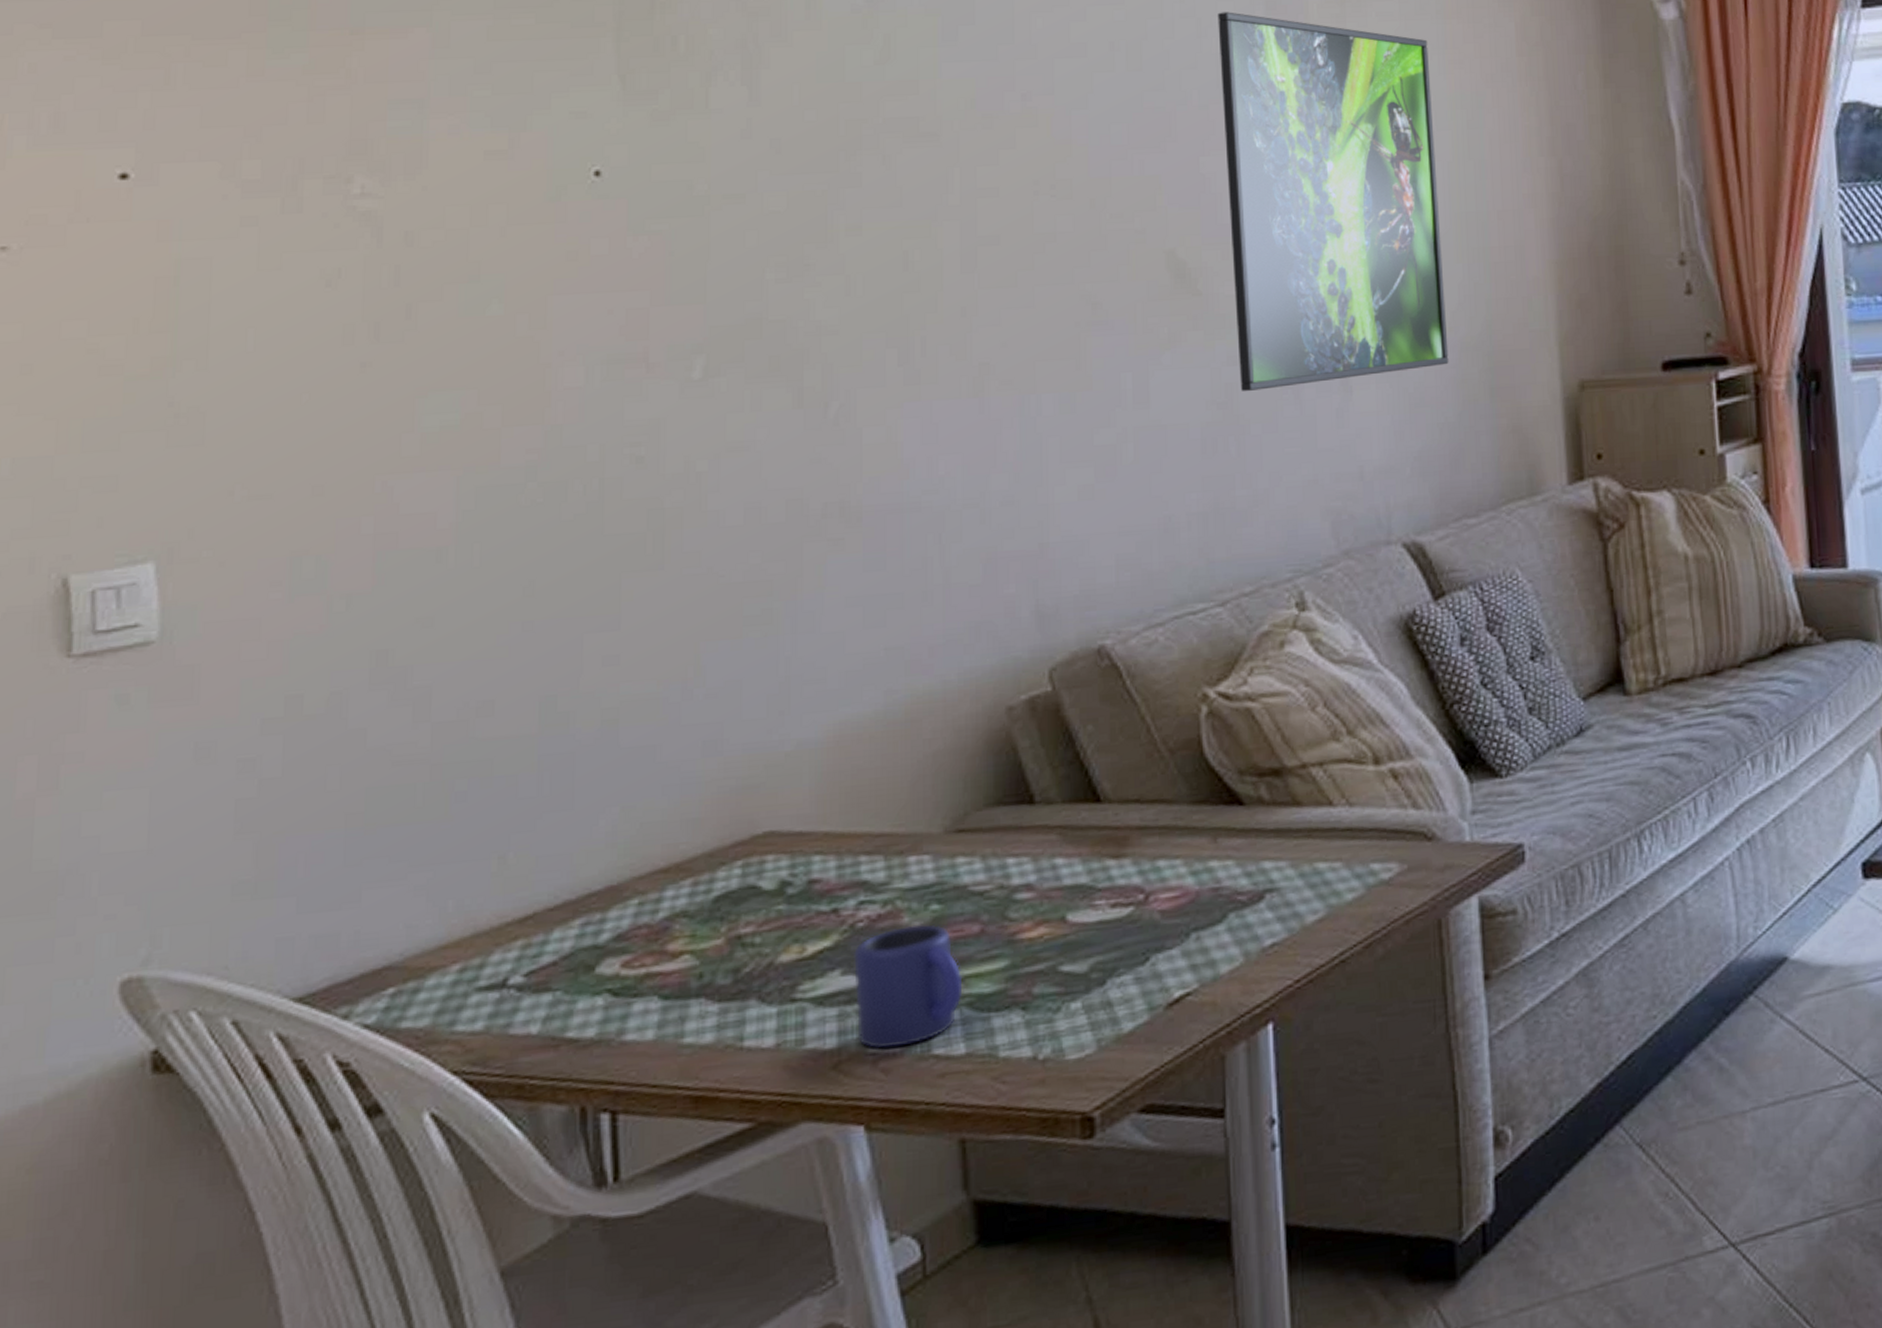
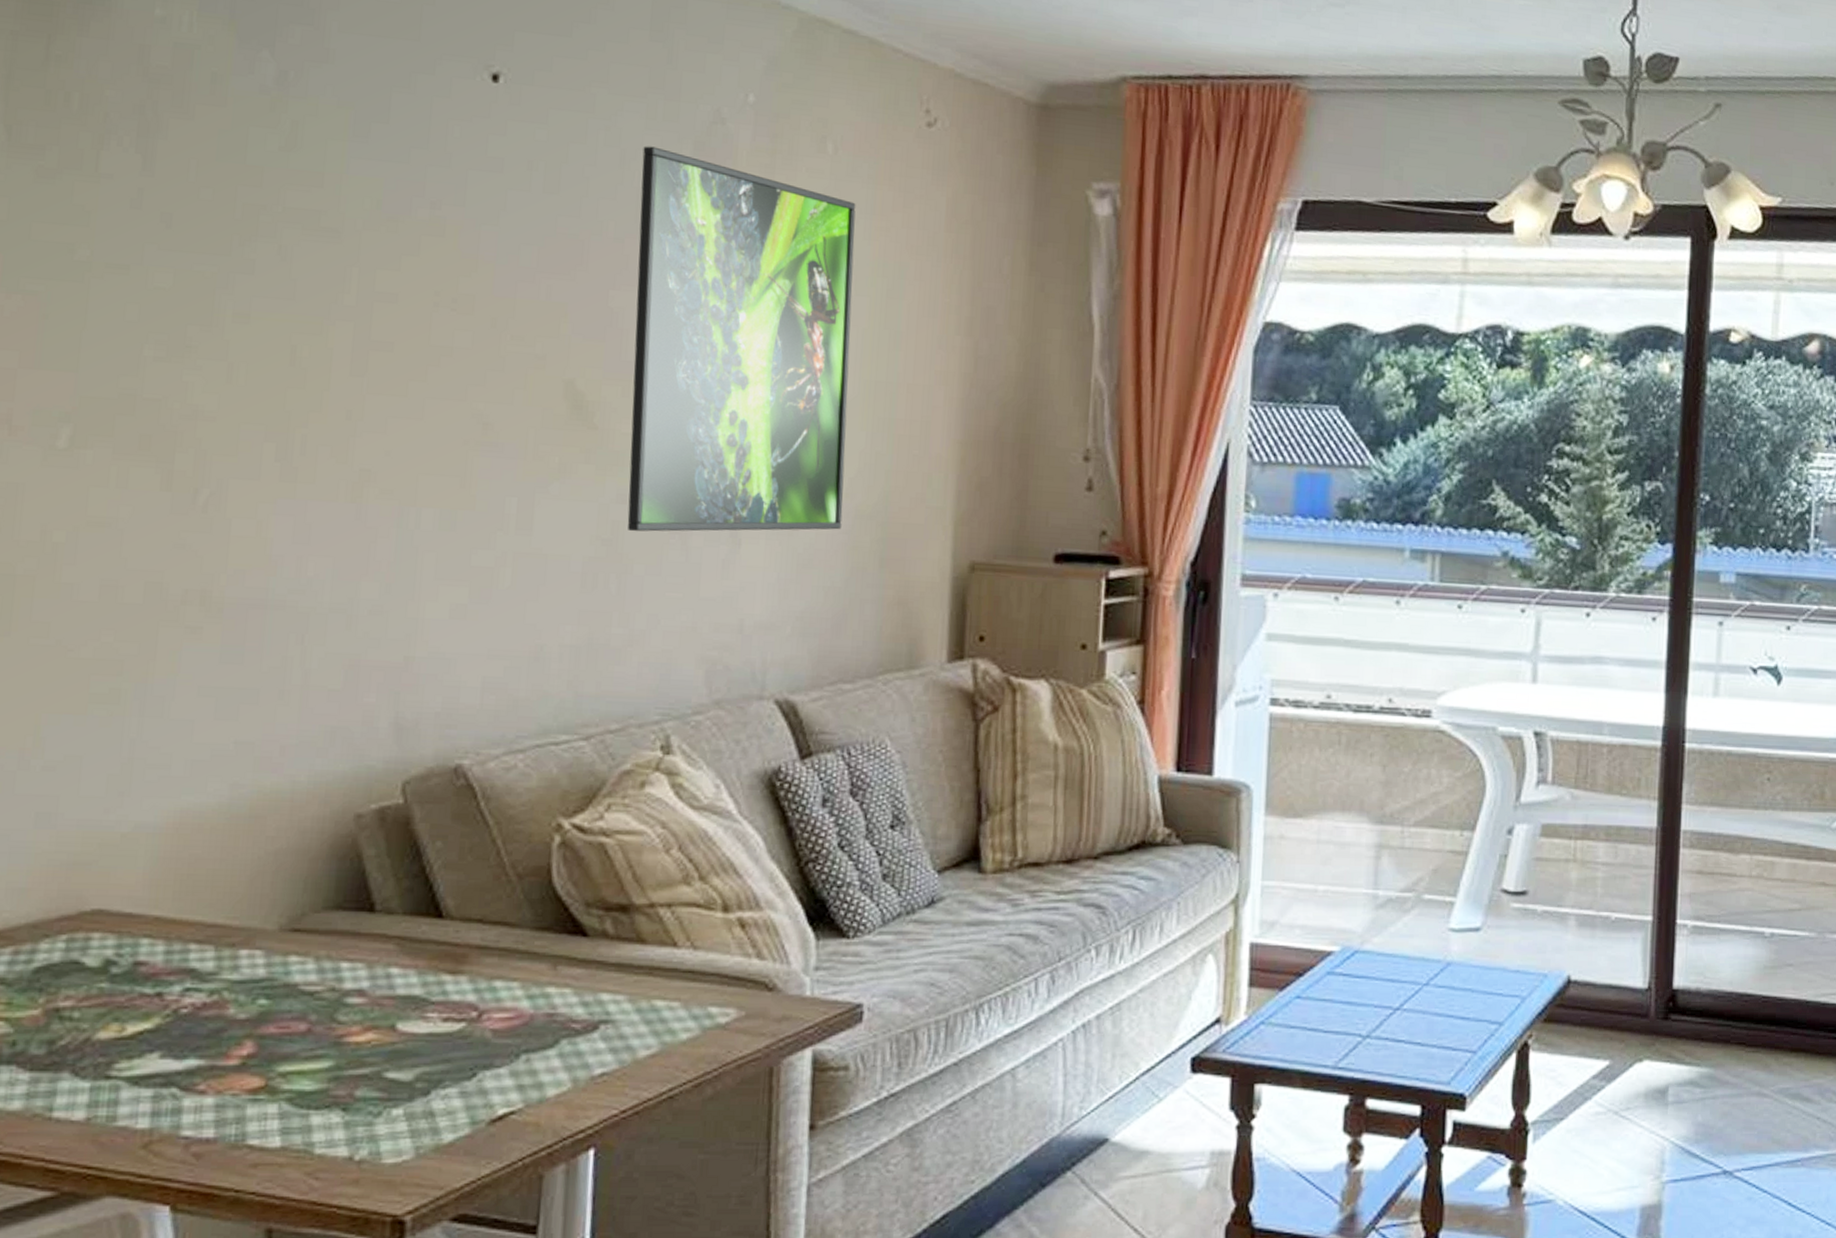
mug: present [854,924,963,1049] -> none [172,1018,285,1133]

